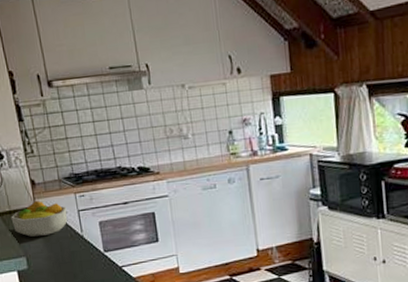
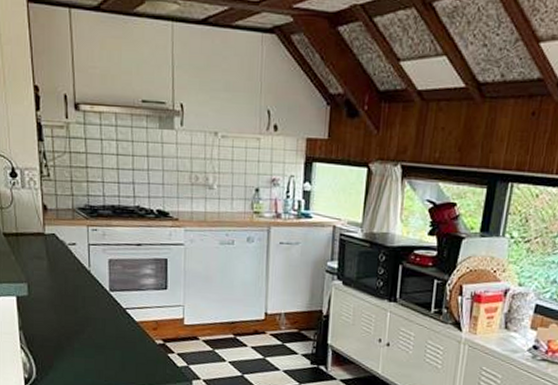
fruit bowl: present [11,200,68,237] -> none [17,226,77,265]

